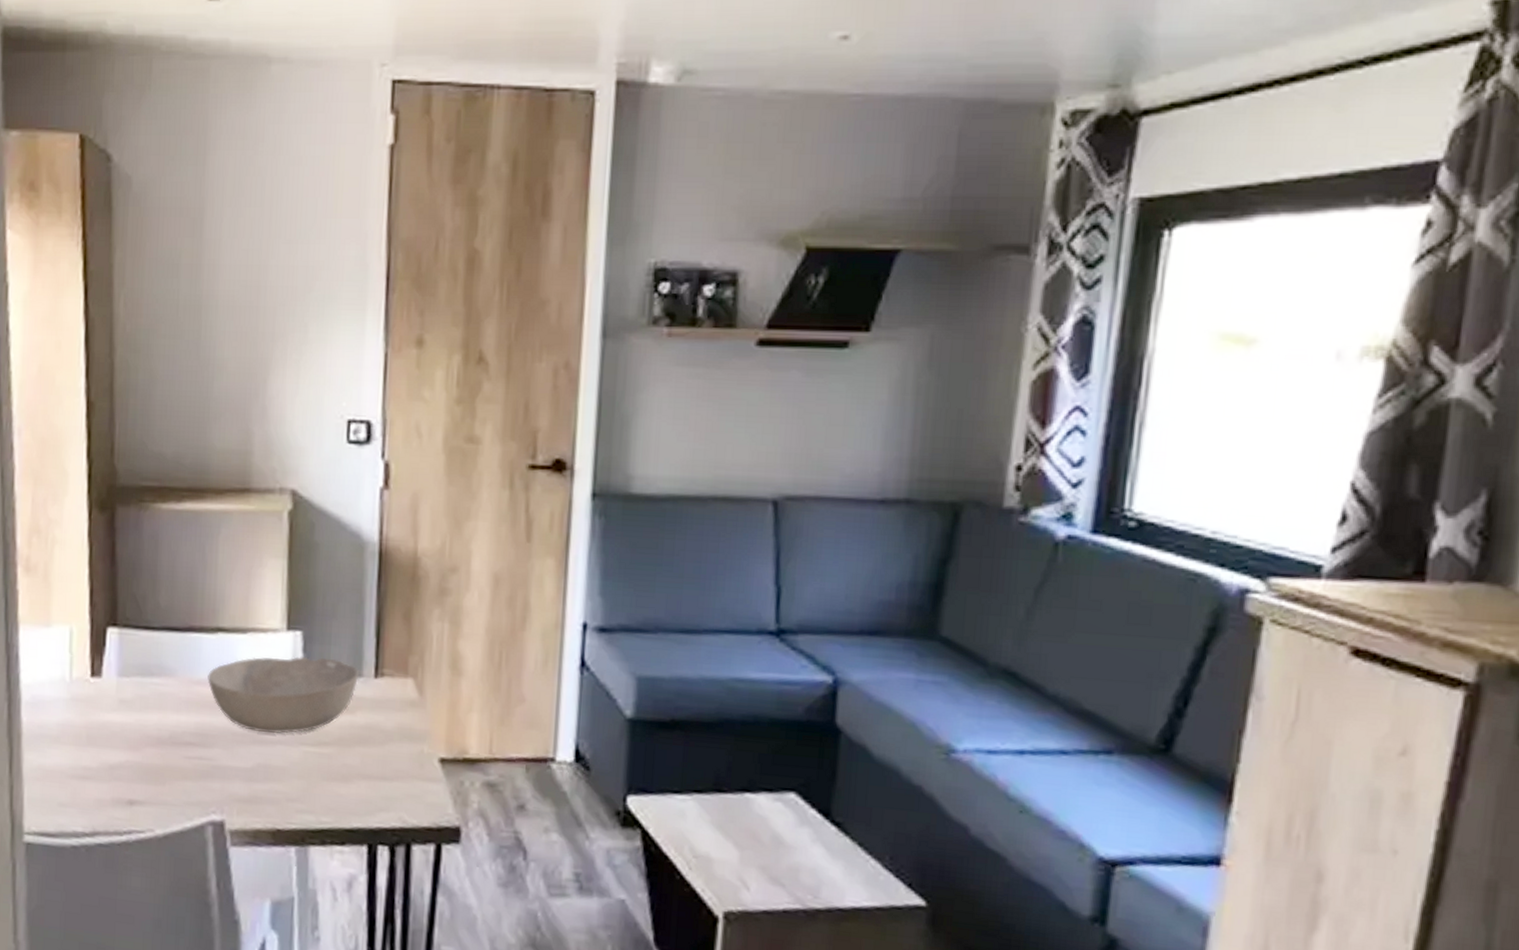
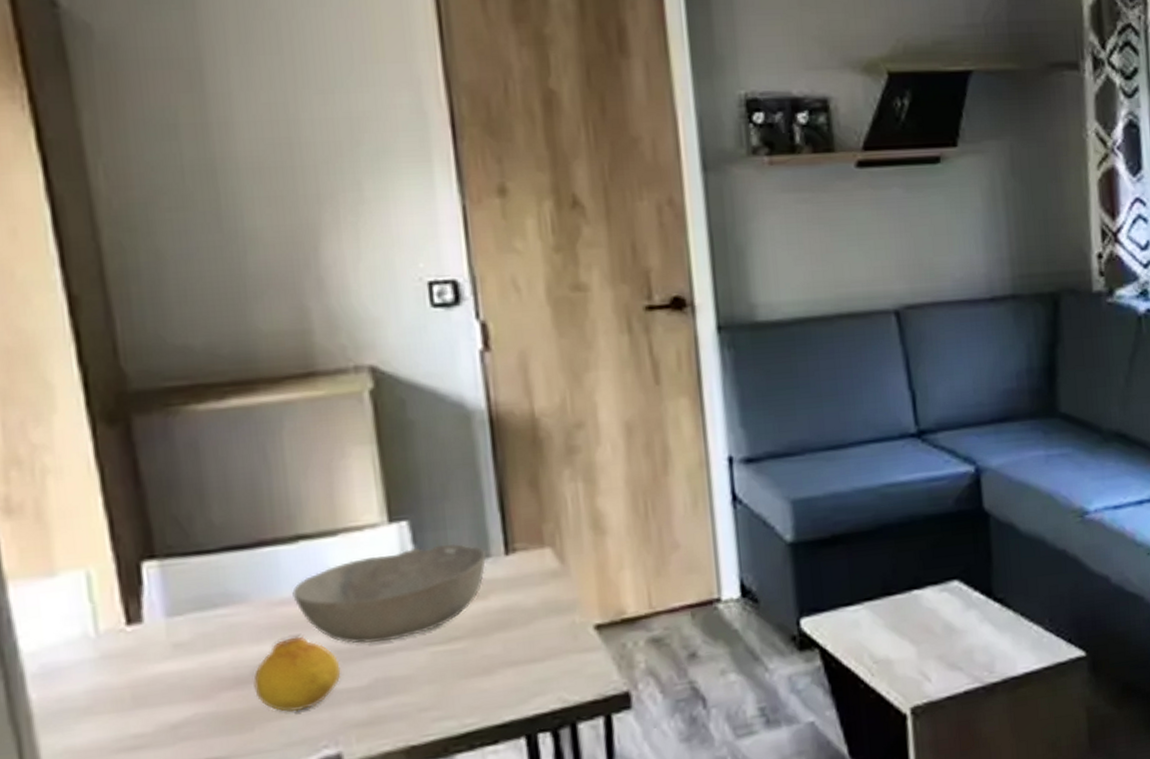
fruit: none [170,714,234,777] -> present [253,636,341,712]

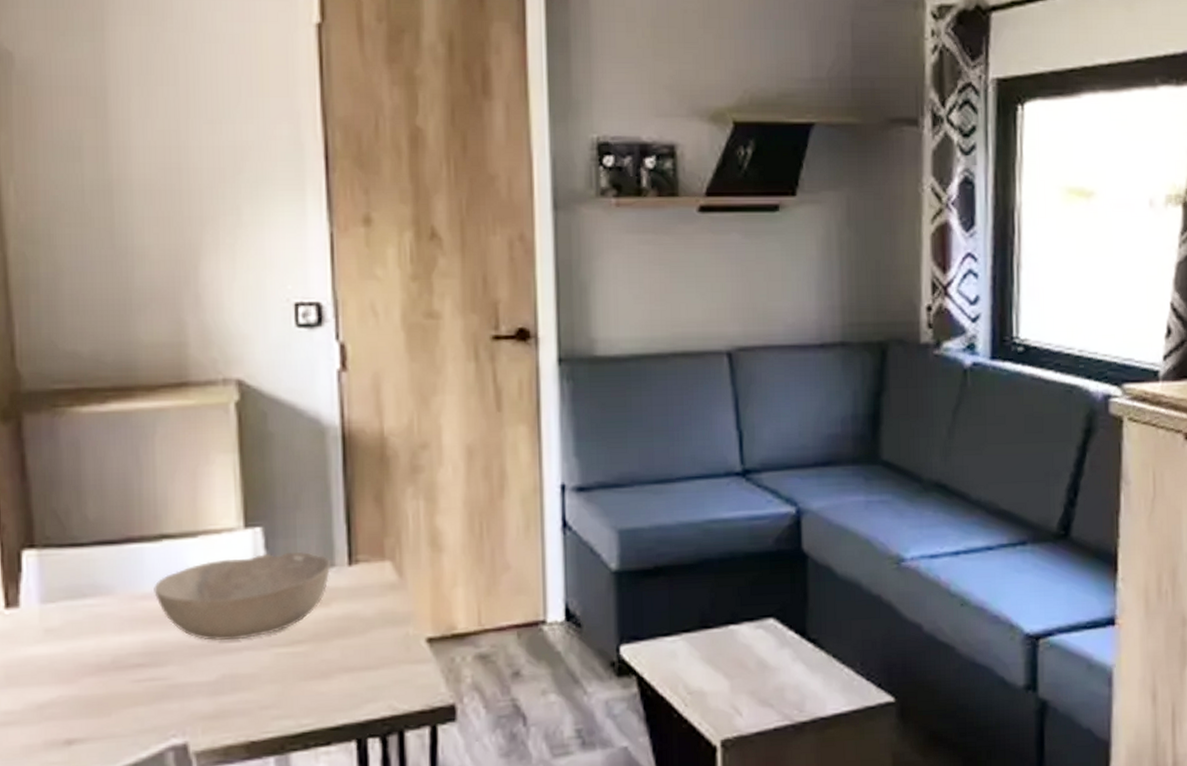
fruit: present [253,636,341,712] -> none [114,630,192,701]

